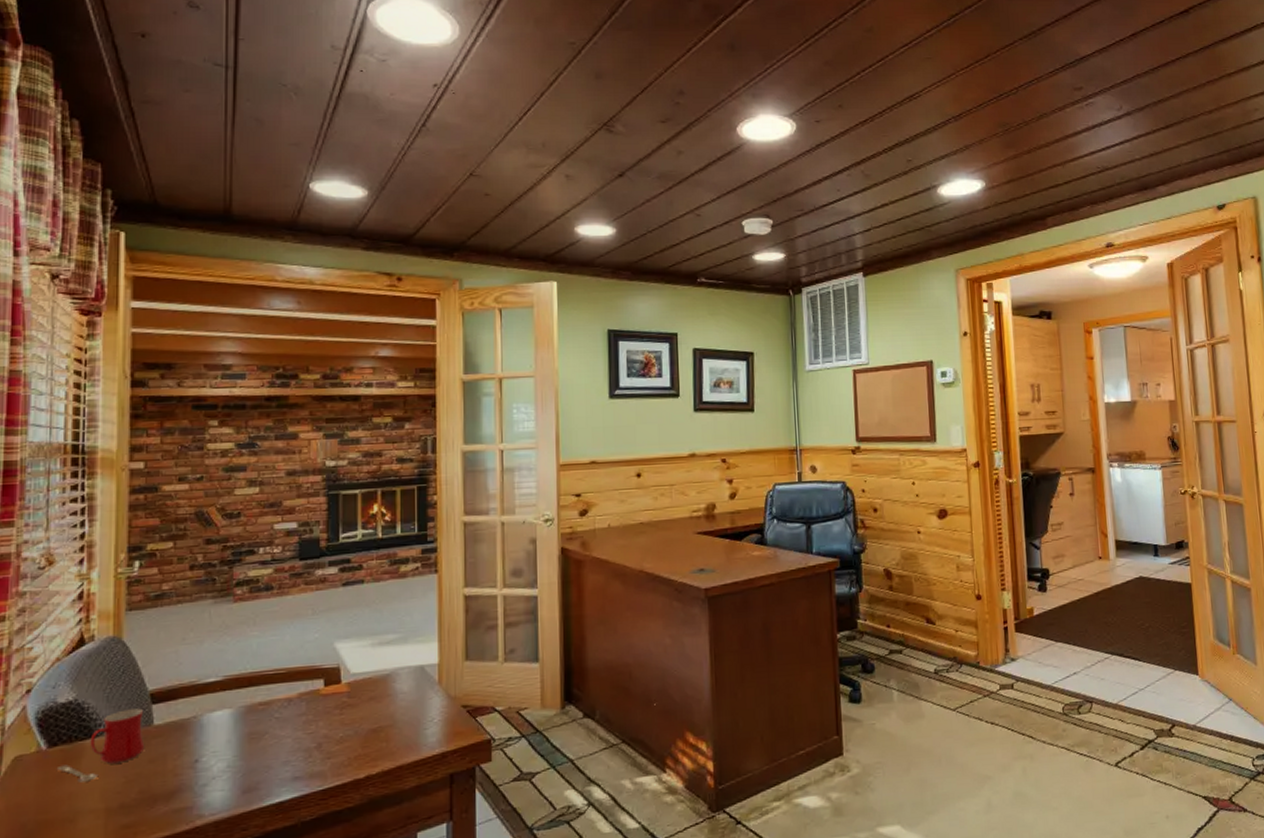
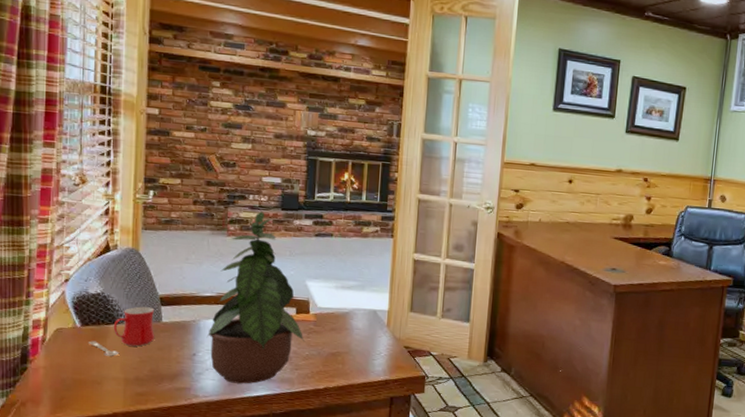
potted plant: none [213,565,337,791] -> present [207,211,304,384]

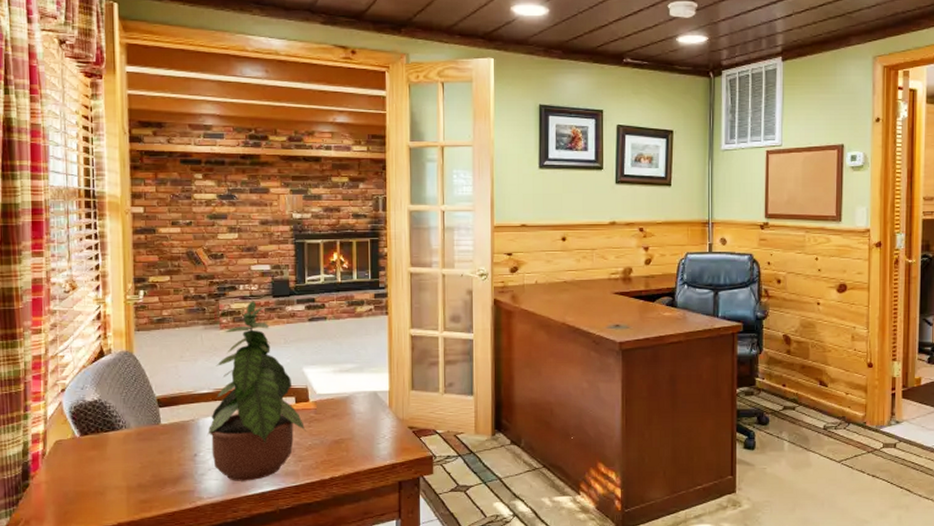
mug: present [88,306,155,356] -> none [88,410,155,465]

